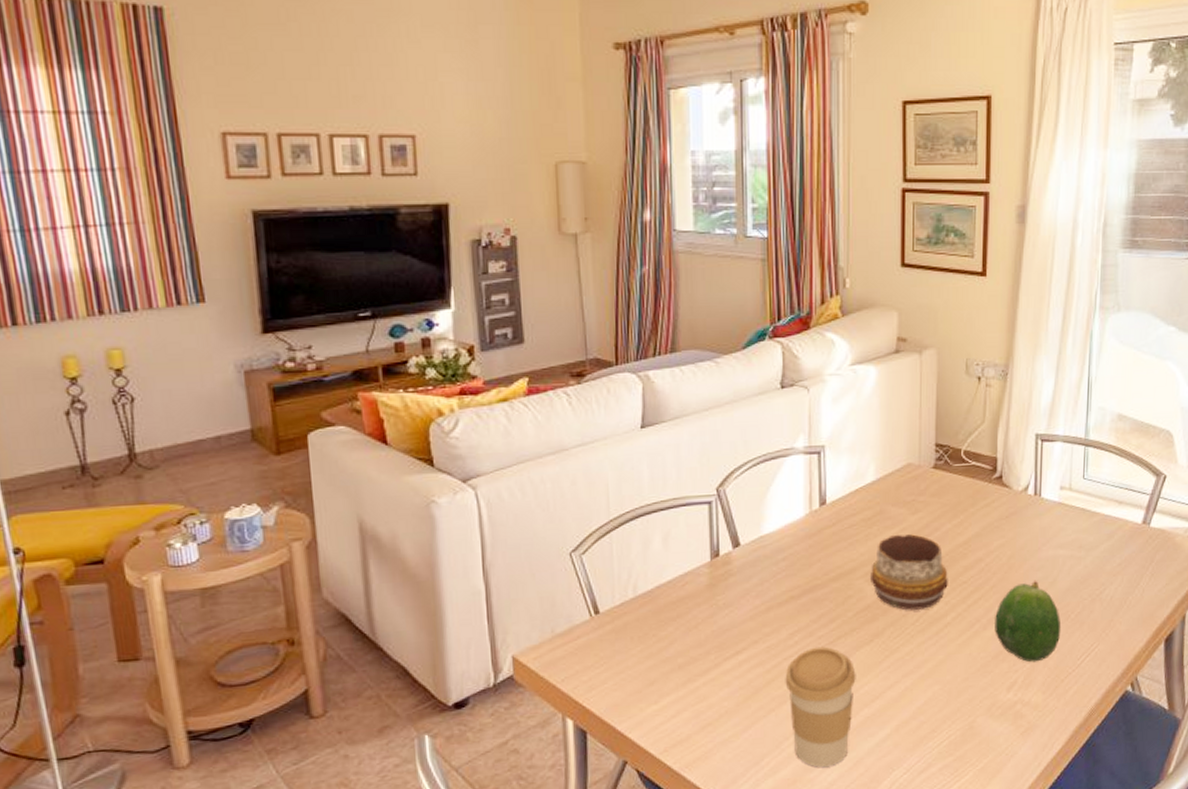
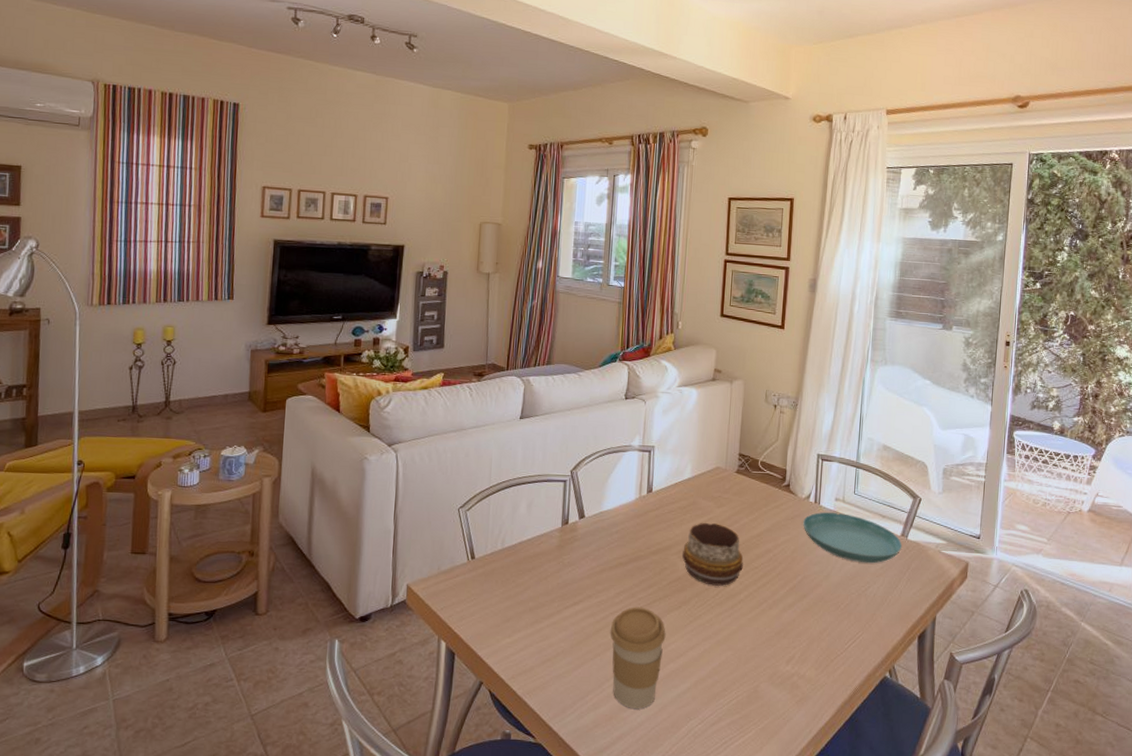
fruit: present [995,580,1062,663] -> none [778,572,833,642]
saucer: none [1021,504,1144,562] -> present [803,512,902,564]

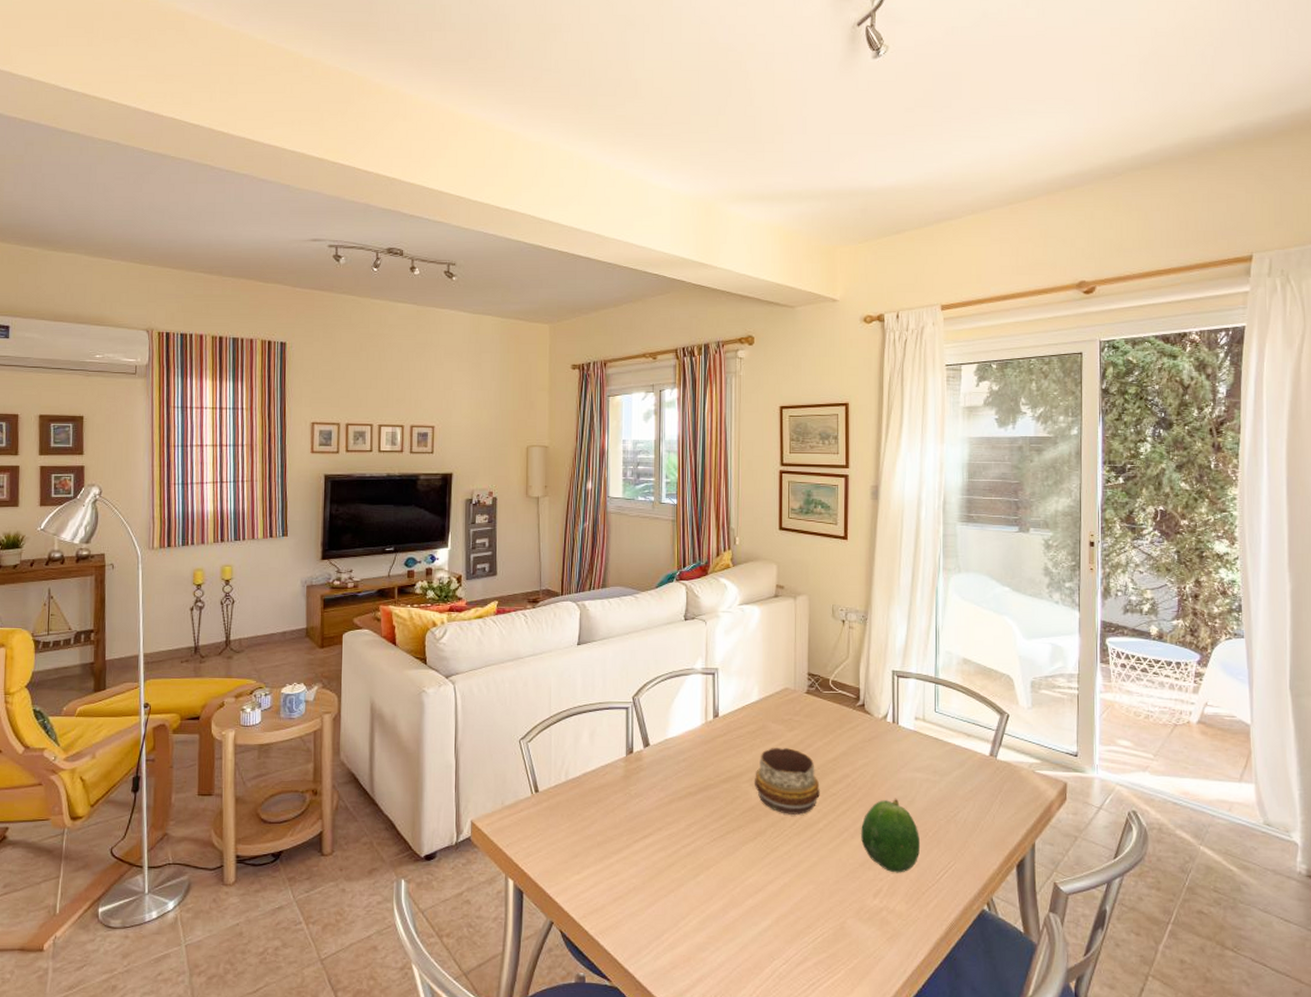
coffee cup: present [610,607,666,709] -> none [683,839,742,948]
fruit: none [778,572,833,642] -> present [861,798,921,873]
saucer: present [803,512,902,564] -> none [882,732,992,787]

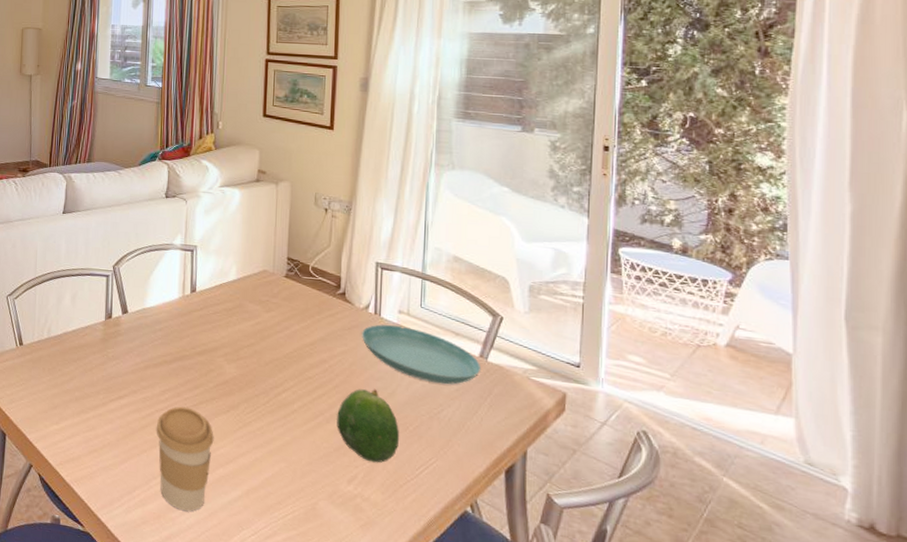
coffee cup: none [683,839,742,948] -> present [156,406,214,511]
decorative bowl: present [755,748,820,815] -> none [229,326,296,394]
saucer: none [882,732,992,787] -> present [362,324,482,385]

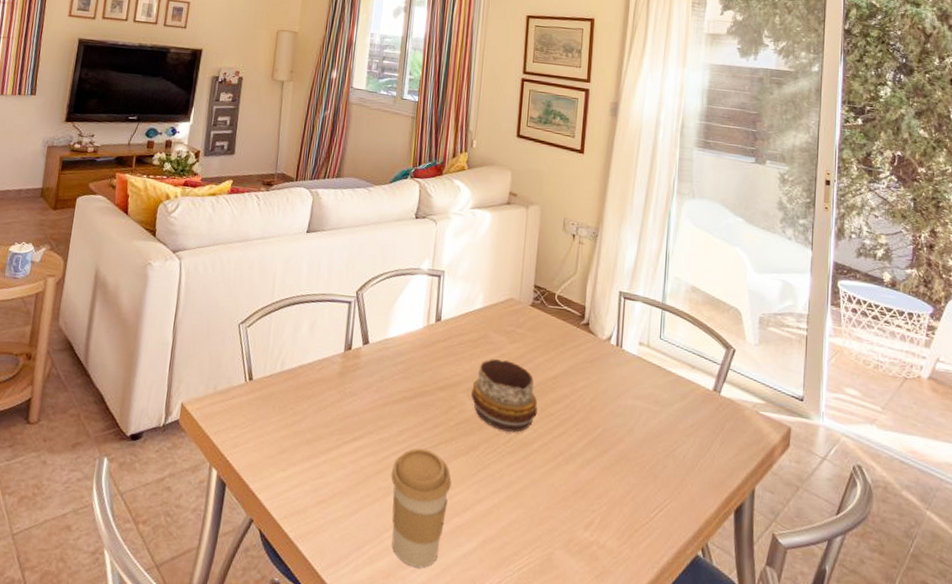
decorative bowl: none [229,326,296,394] -> present [471,359,538,433]
fruit: present [337,388,400,463] -> none [576,425,637,506]
saucer: present [362,324,482,385] -> none [603,357,715,420]

